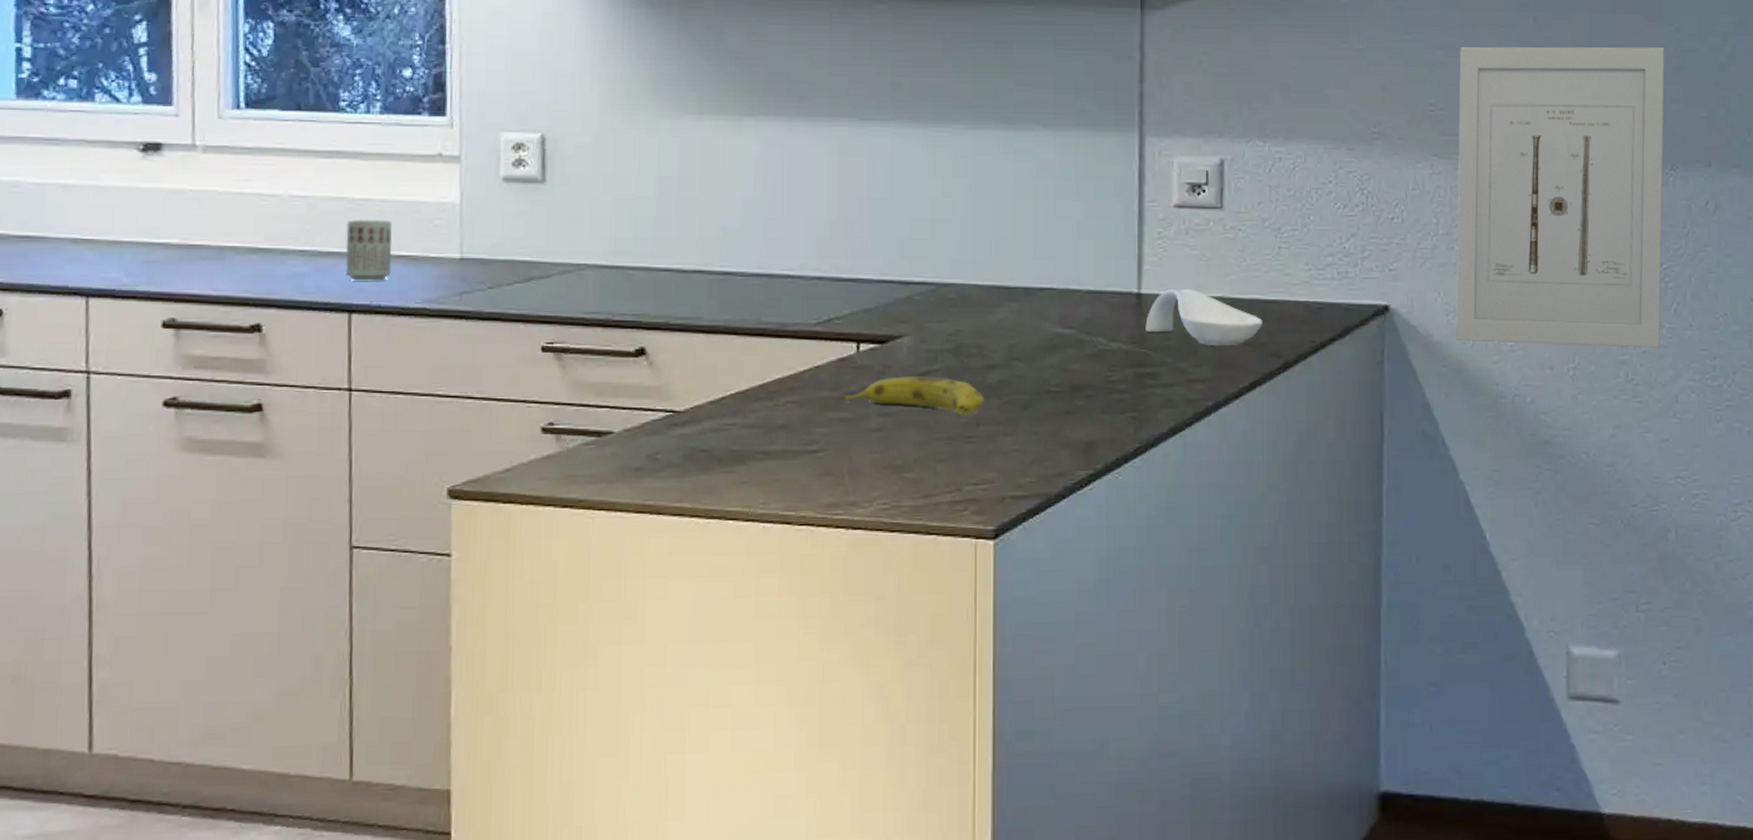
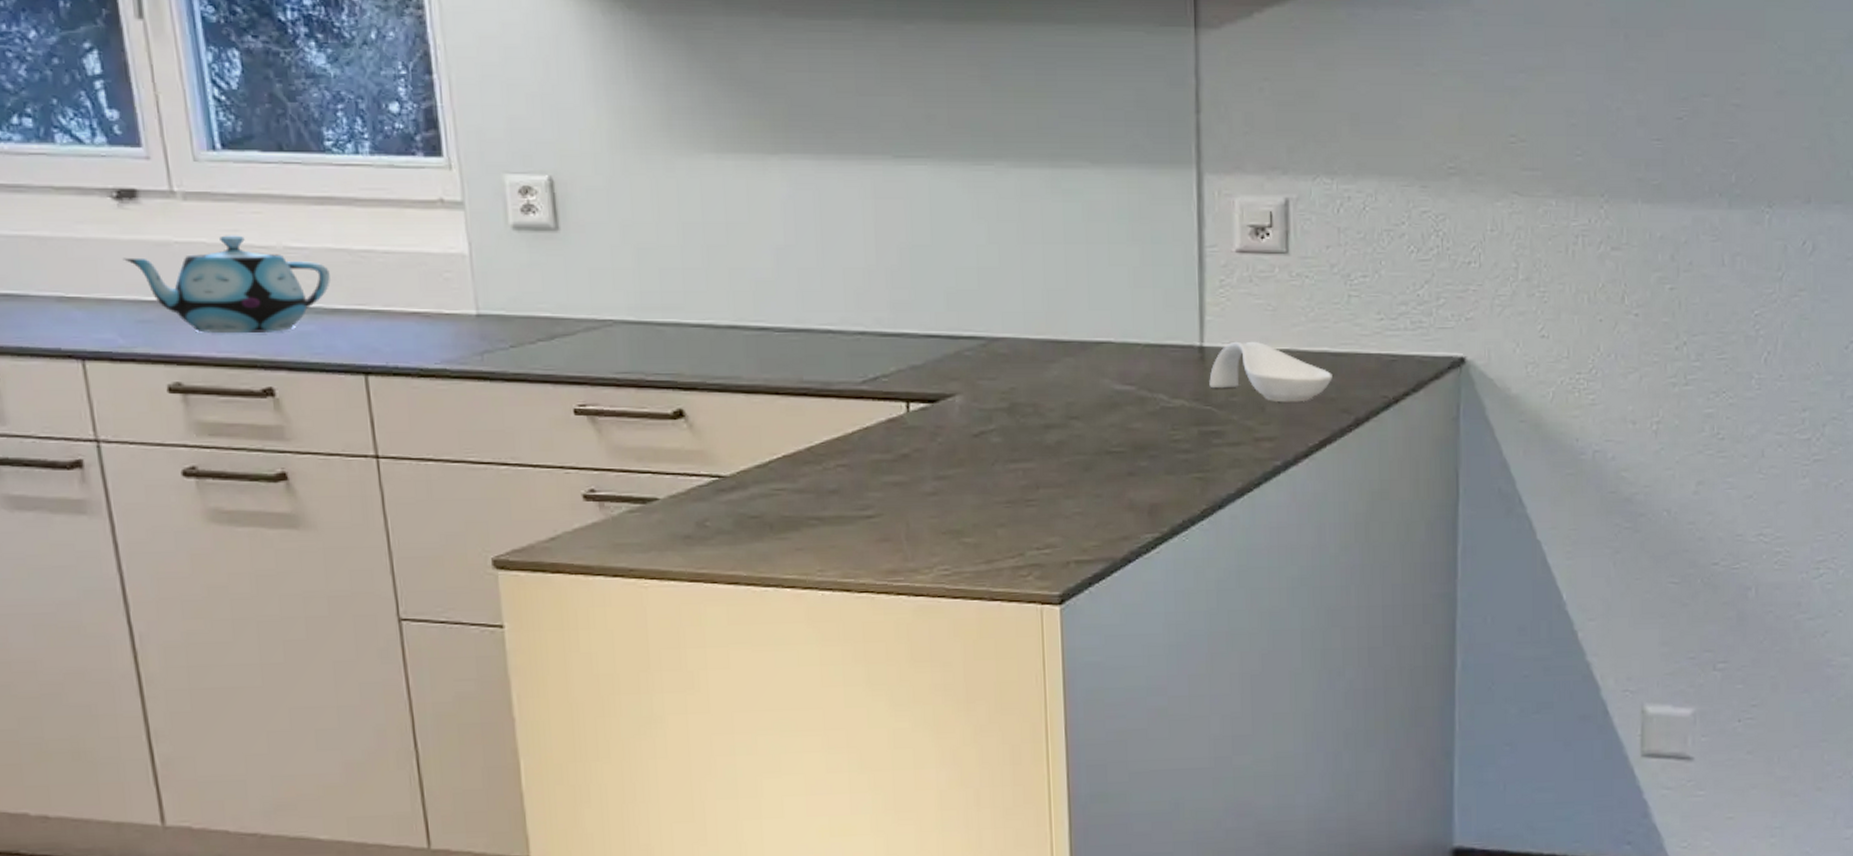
teapot: none [139,184,329,274] -> present [122,235,330,334]
cup: present [345,220,393,281] -> none [350,273,405,340]
fruit: present [844,376,984,415] -> none [896,437,1043,477]
wall art: present [1455,46,1665,348] -> none [1534,68,1766,400]

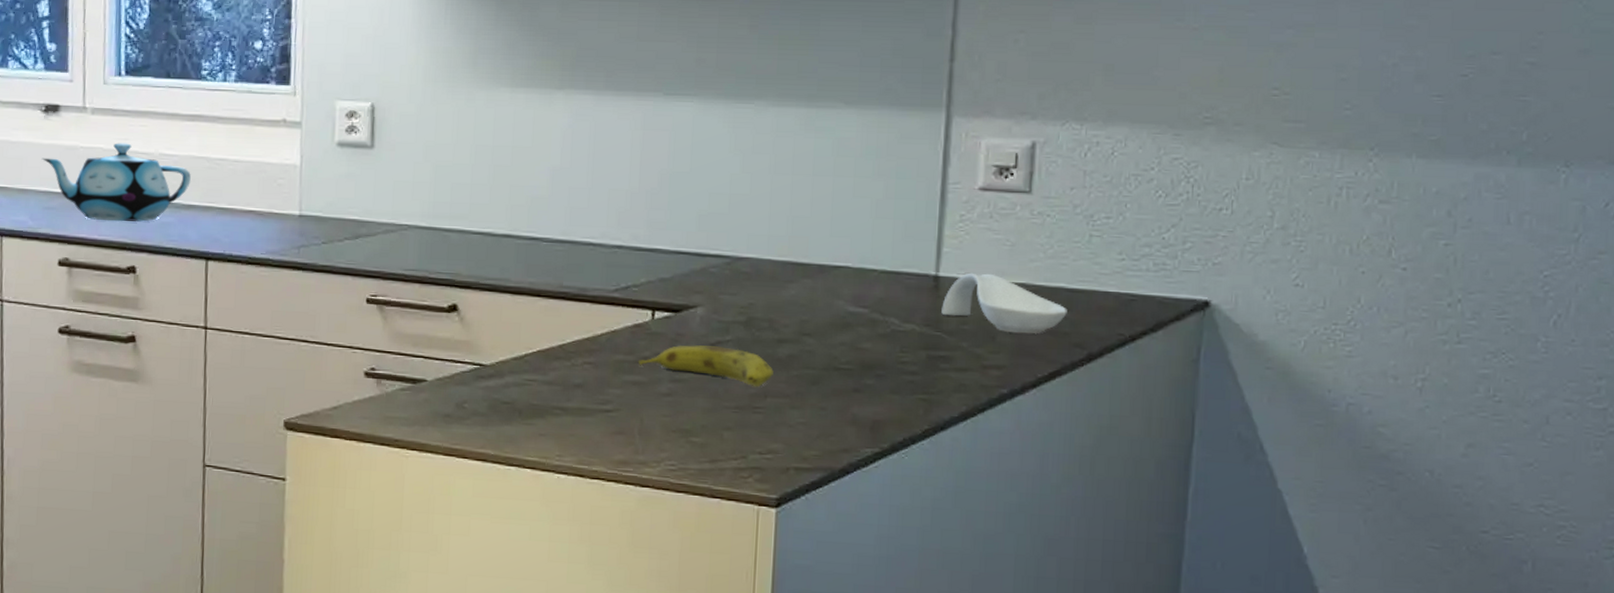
fruit: none [896,437,1043,477] -> present [637,345,773,386]

